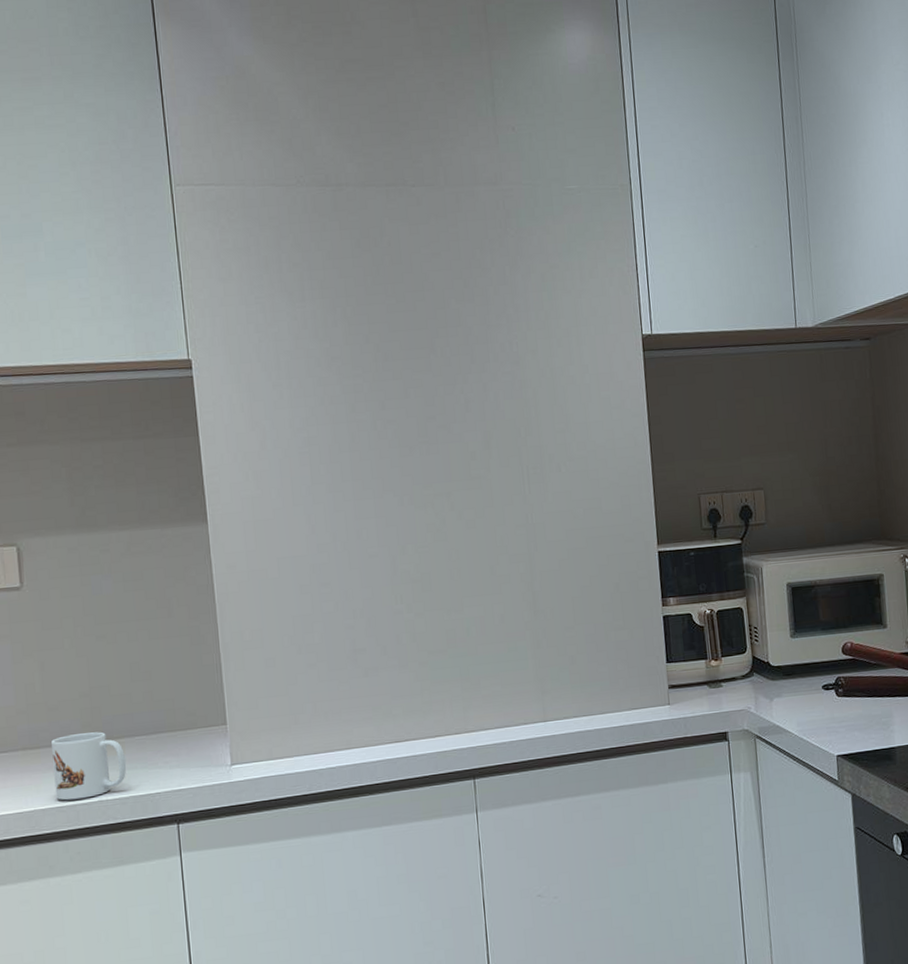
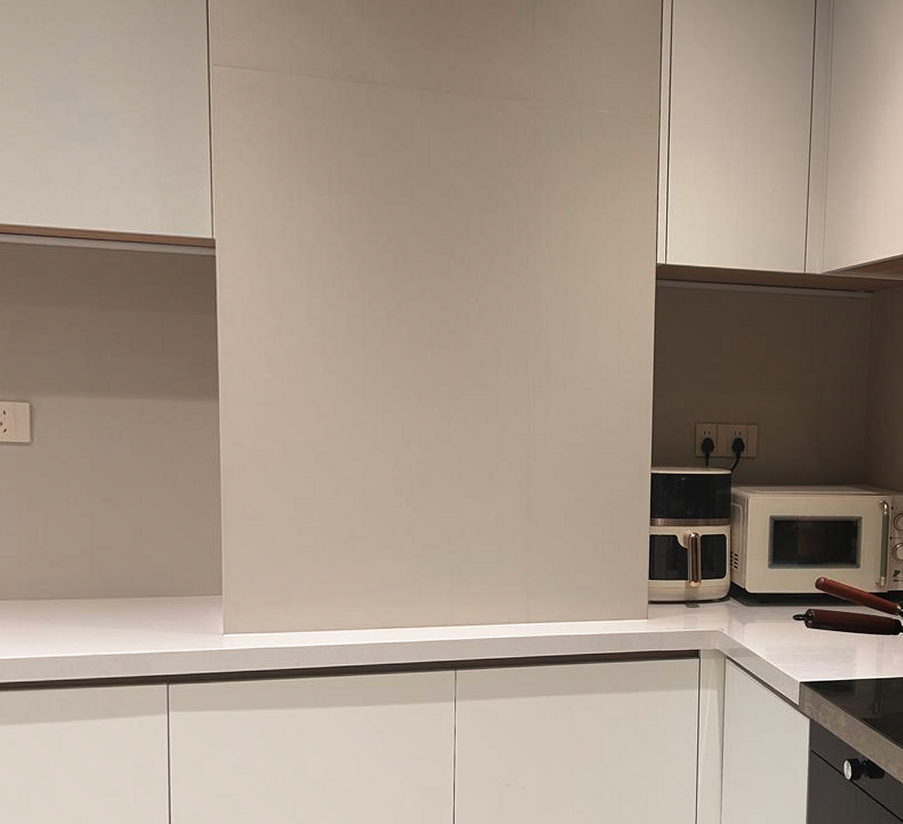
mug: present [50,732,127,801] -> none [49,589,122,652]

